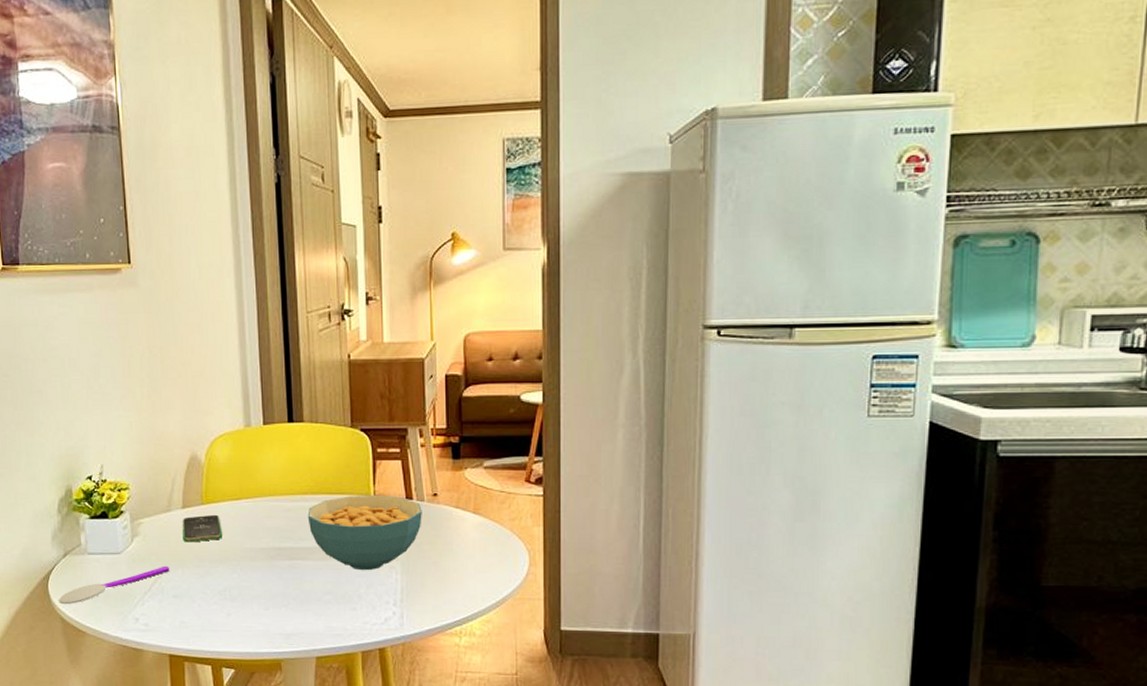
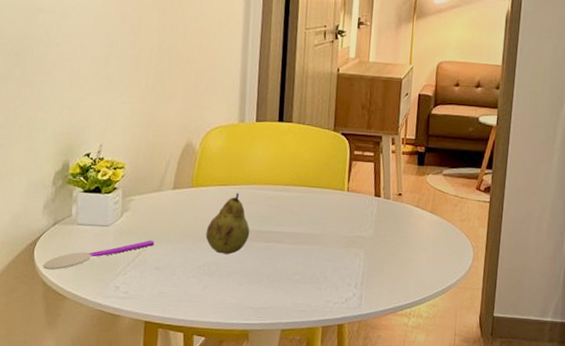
smartphone: present [182,514,223,543] -> none [170,197,209,221]
fruit: none [223,507,270,576] -> present [205,193,250,255]
cereal bowl: present [307,494,422,571] -> none [286,189,388,256]

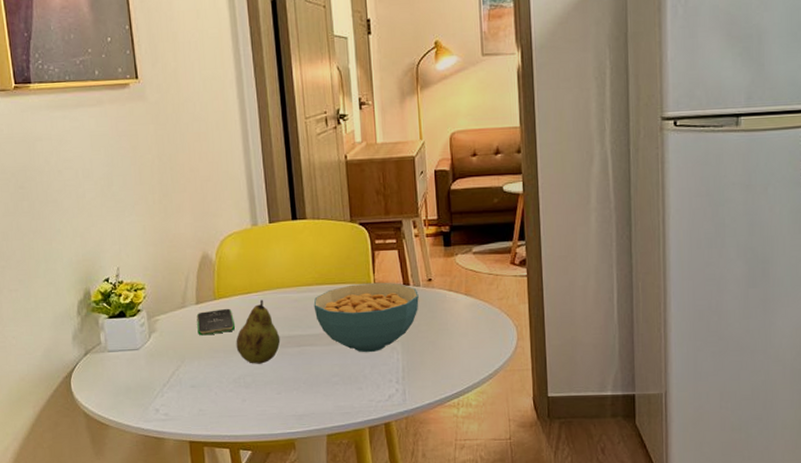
spoon: present [43,240,155,270] -> none [82,358,187,401]
smartphone: none [170,197,209,221] -> present [196,308,236,336]
cereal bowl: none [286,189,388,256] -> present [313,282,419,353]

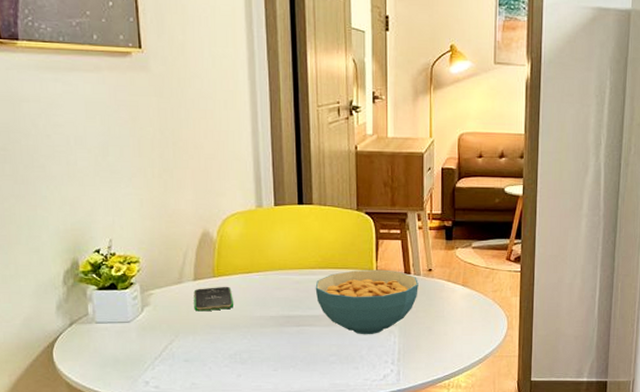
fruit: present [236,299,281,364] -> none [234,279,280,341]

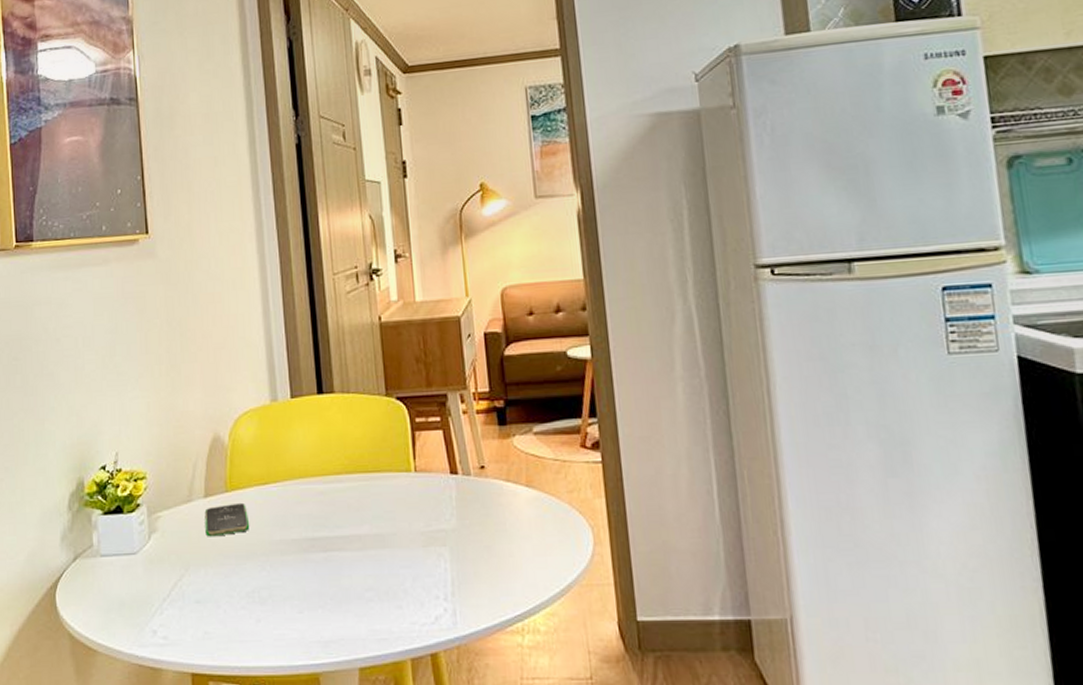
cereal bowl: present [315,269,418,335] -> none [342,470,470,561]

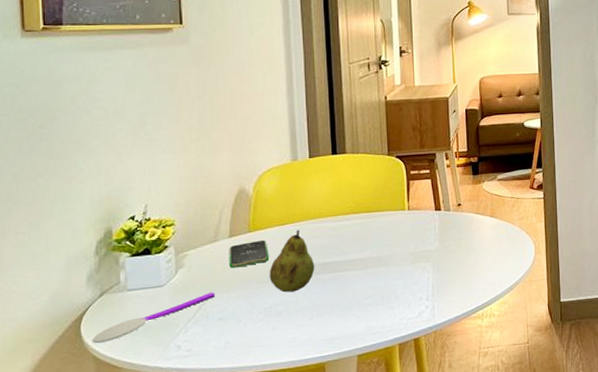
spoon: none [67,565,192,618] -> present [92,292,216,344]
fruit: none [250,491,303,574] -> present [269,229,315,293]

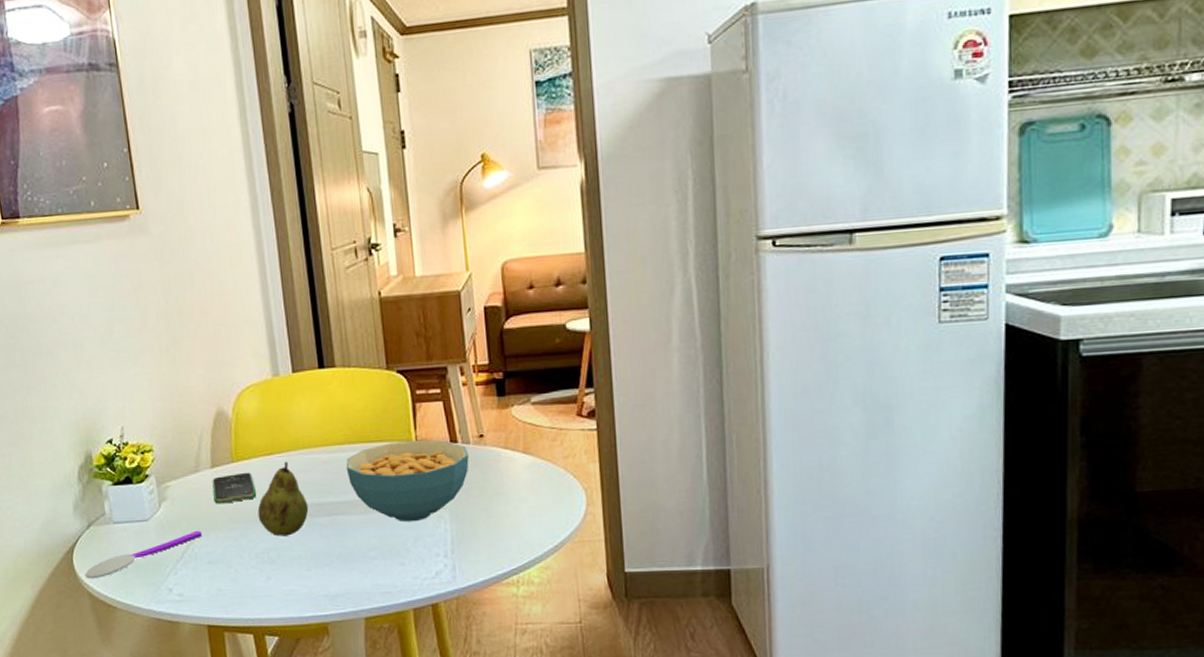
cereal bowl: none [349,208,449,274] -> present [346,439,469,523]

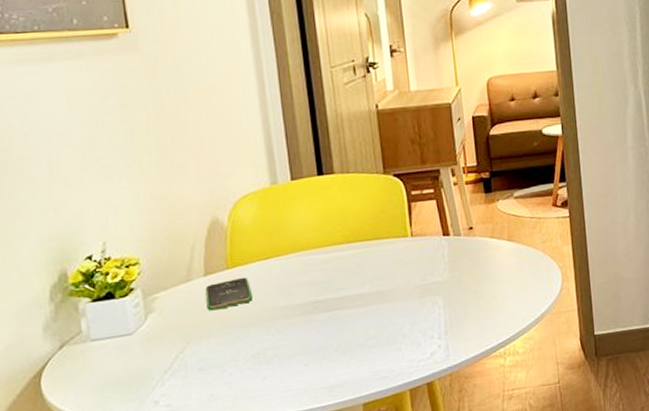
spoon: present [85,530,203,579] -> none [56,338,194,402]
fruit: present [257,461,309,536] -> none [254,264,307,337]
cereal bowl: present [346,439,469,523] -> none [344,234,460,311]

